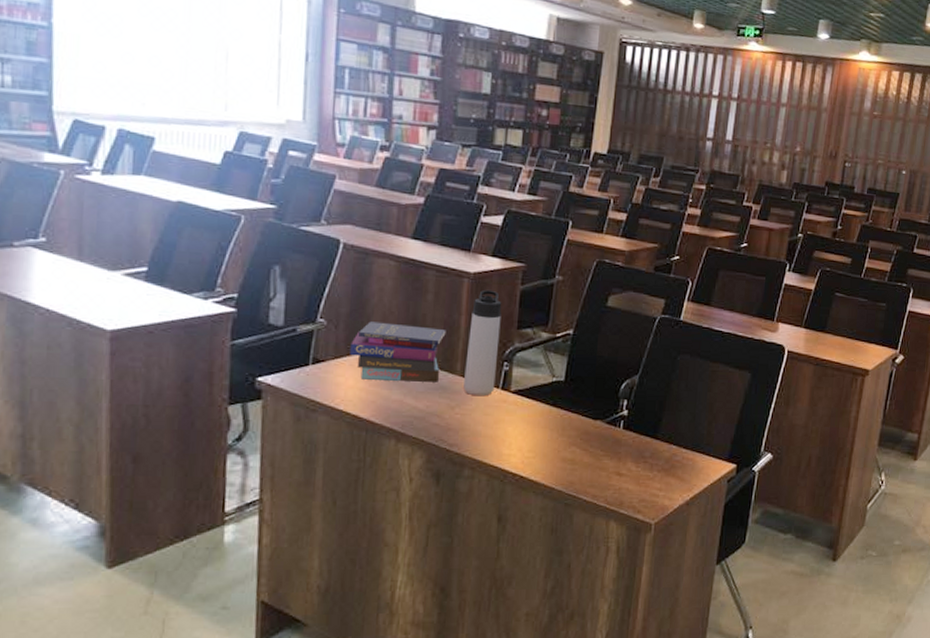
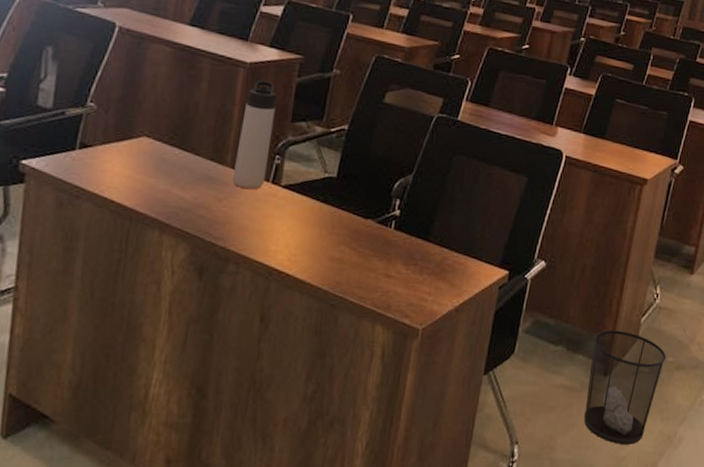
books: present [350,321,446,382] -> none [118,108,219,173]
waste bin: none [815,516,893,625] -> present [584,329,666,444]

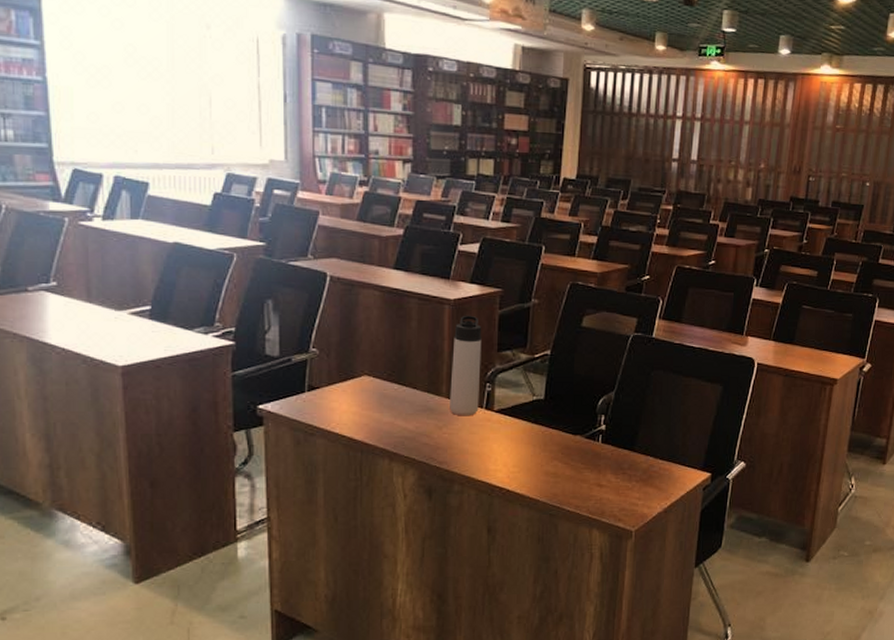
waste bin: present [584,329,666,444] -> none [790,519,864,621]

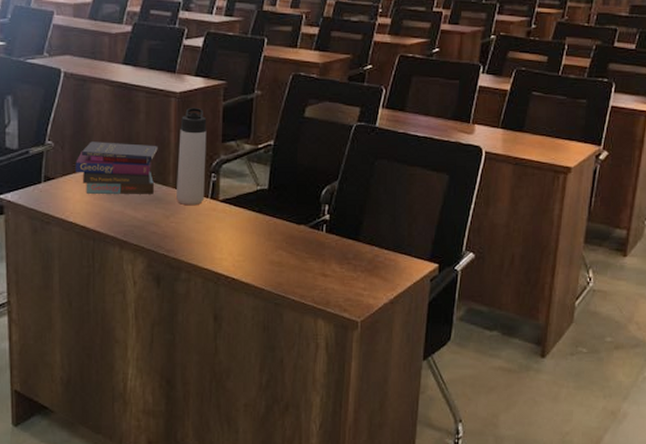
books: none [342,349,431,404] -> present [75,141,158,194]

